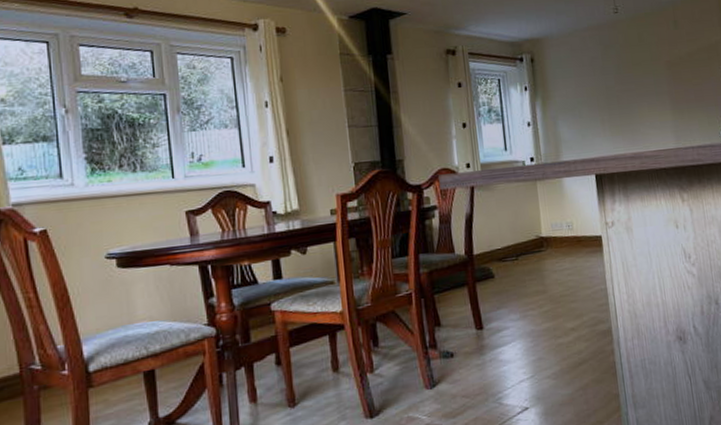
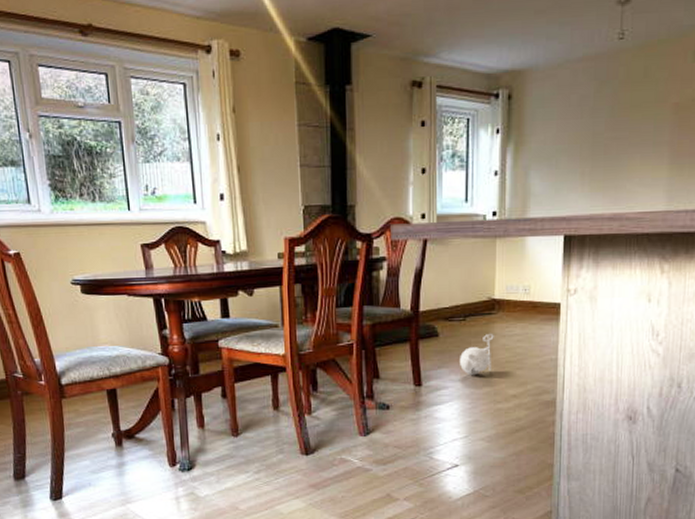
toy figurine: none [517,269,548,313] -> present [460,333,494,375]

